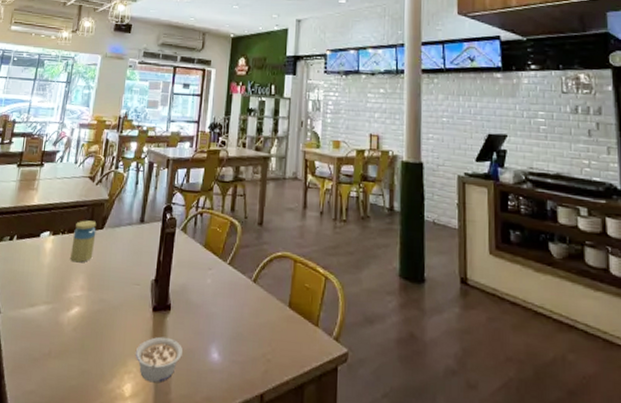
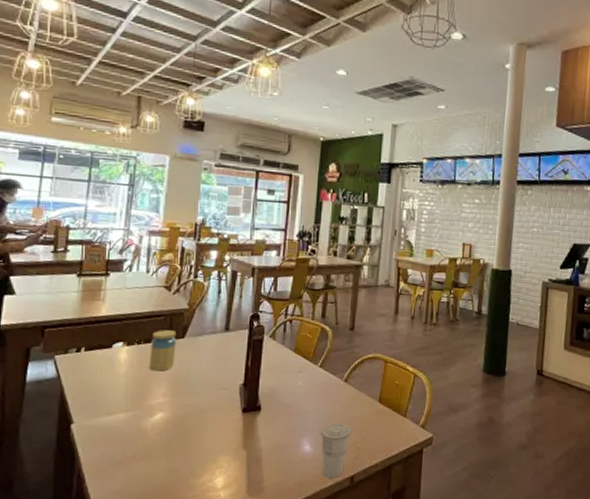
legume: present [135,336,182,383] -> none [225,434,274,475]
cup: none [228,328,261,395] -> present [320,422,352,478]

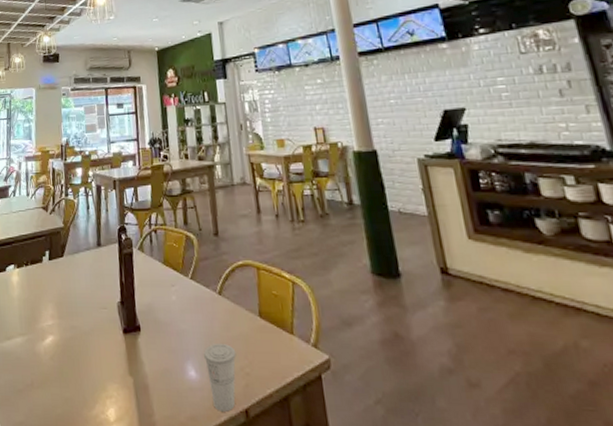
jar: present [149,330,177,371] -> none [36,250,58,292]

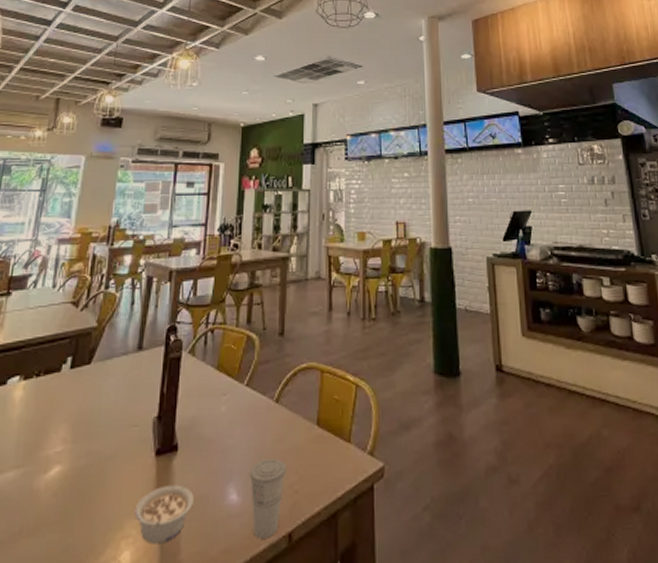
legume: none [113,358,159,406] -> present [134,484,194,544]

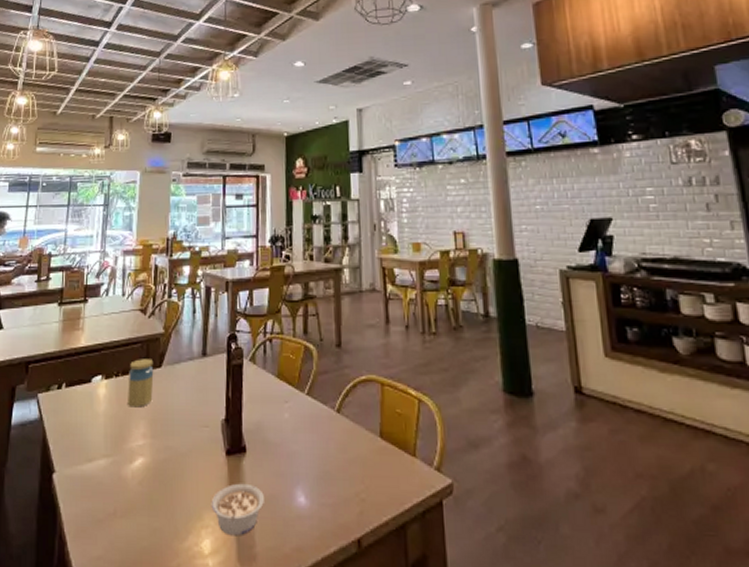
jar: none [48,355,82,410] -> present [128,359,154,408]
cup: present [249,458,287,539] -> none [315,465,352,542]

